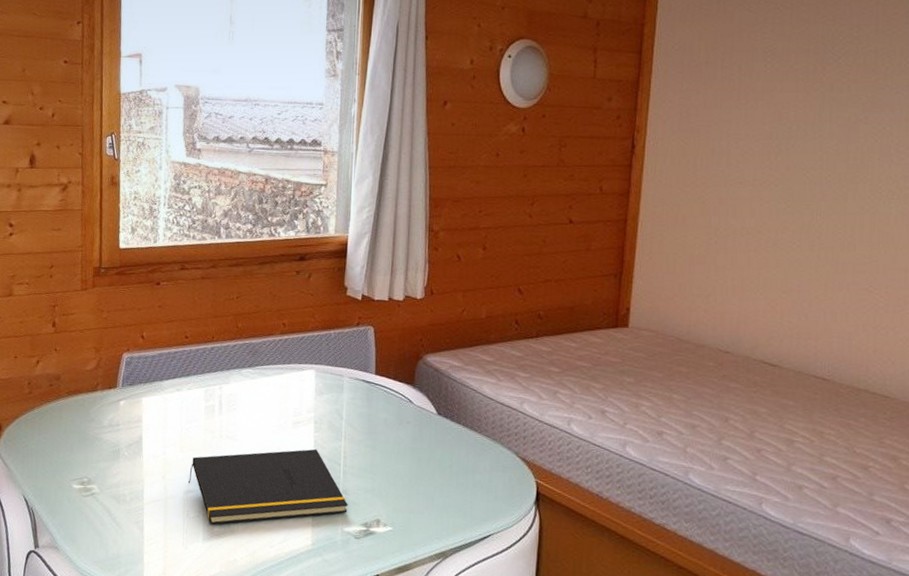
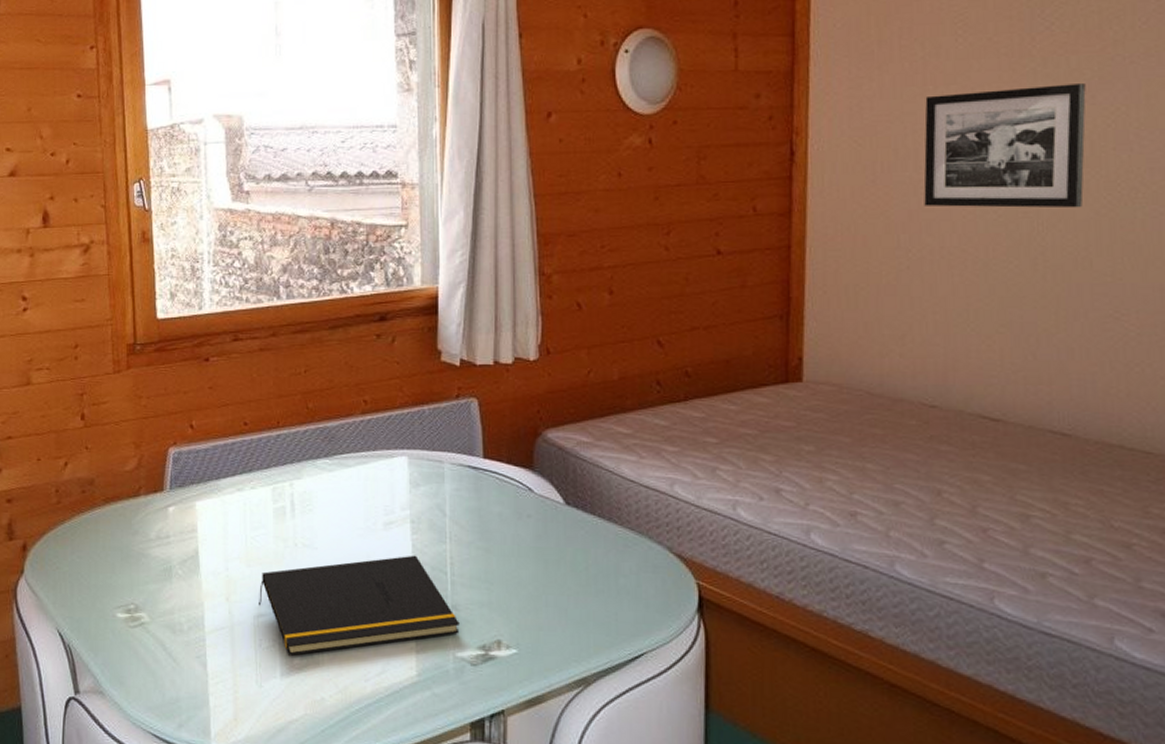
picture frame: none [732,106,861,204] -> present [923,84,1086,208]

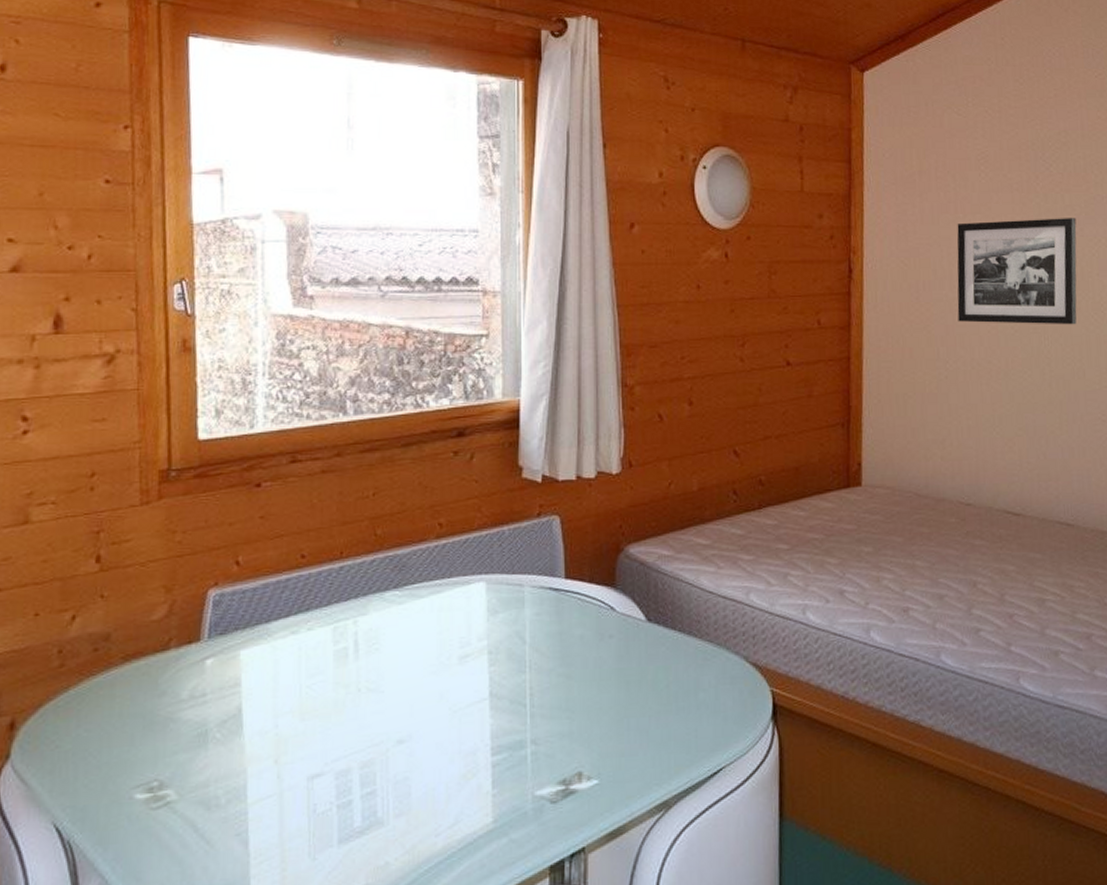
notepad: present [259,555,460,656] -> none [314,689,539,818]

